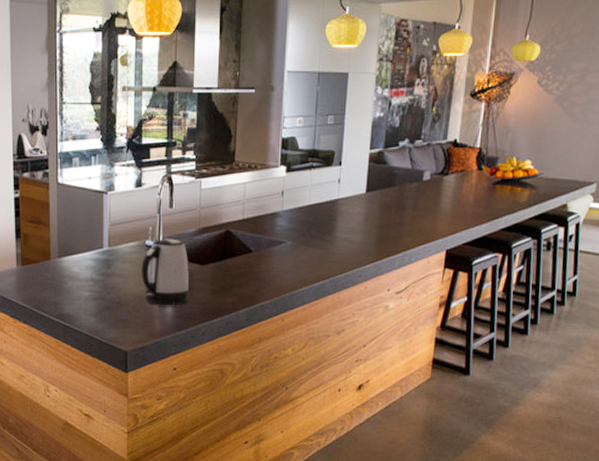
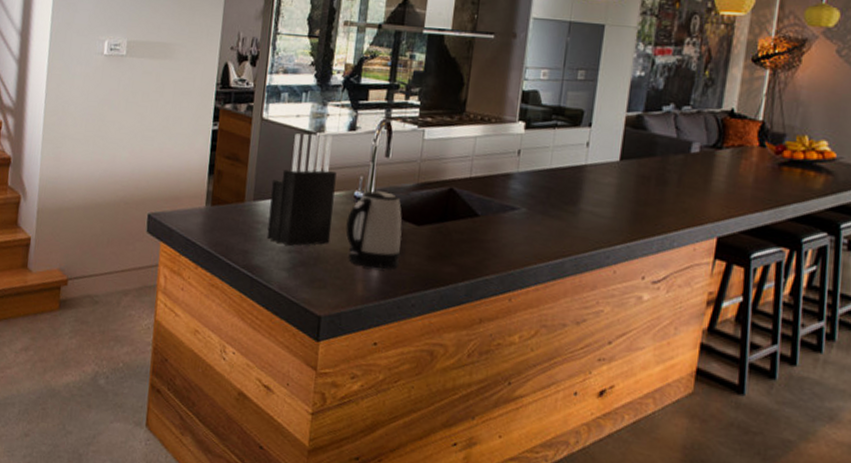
knife block: none [72,193,129,295] -> present [266,133,337,247]

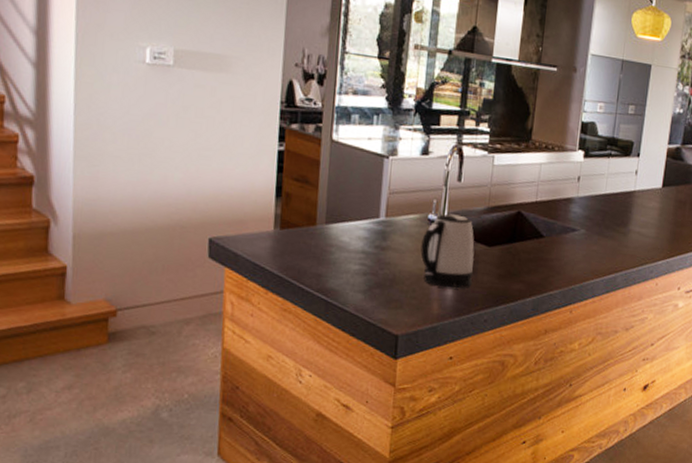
knife block: present [266,133,337,247] -> none [341,156,410,269]

